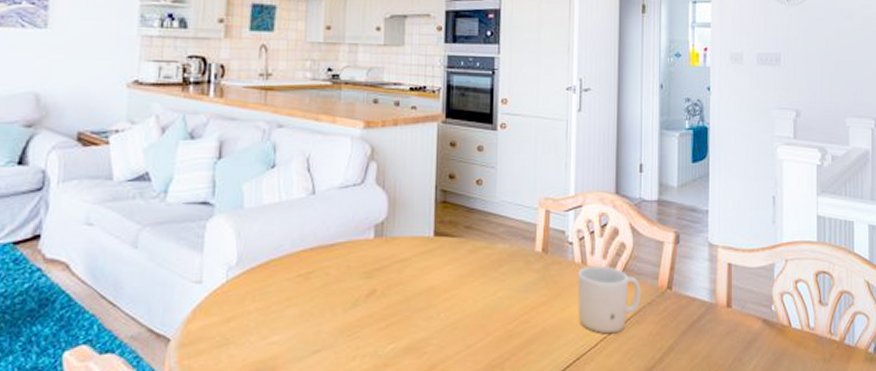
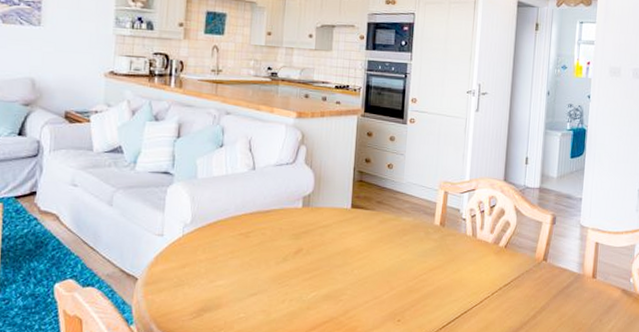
mug: present [577,265,641,334] -> none [467,238,521,294]

